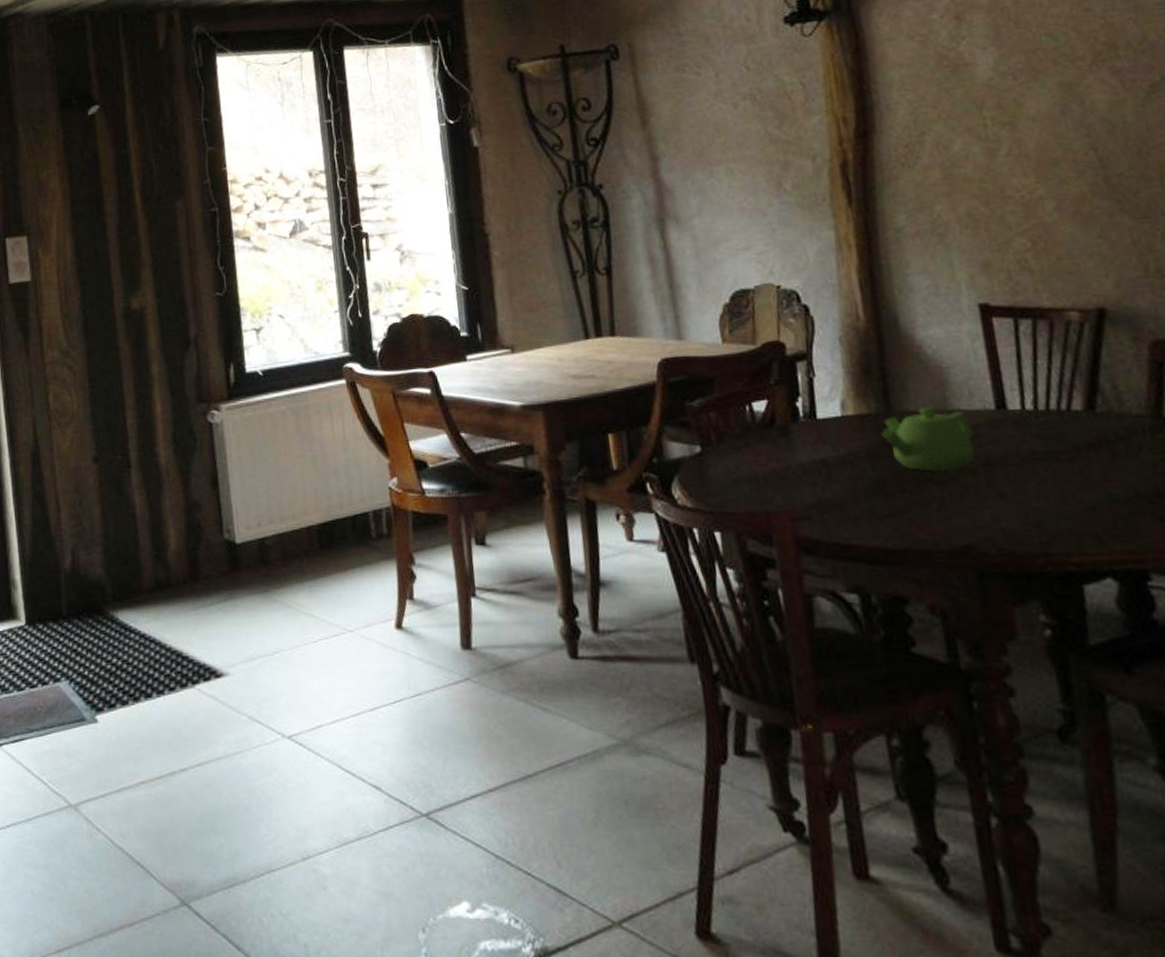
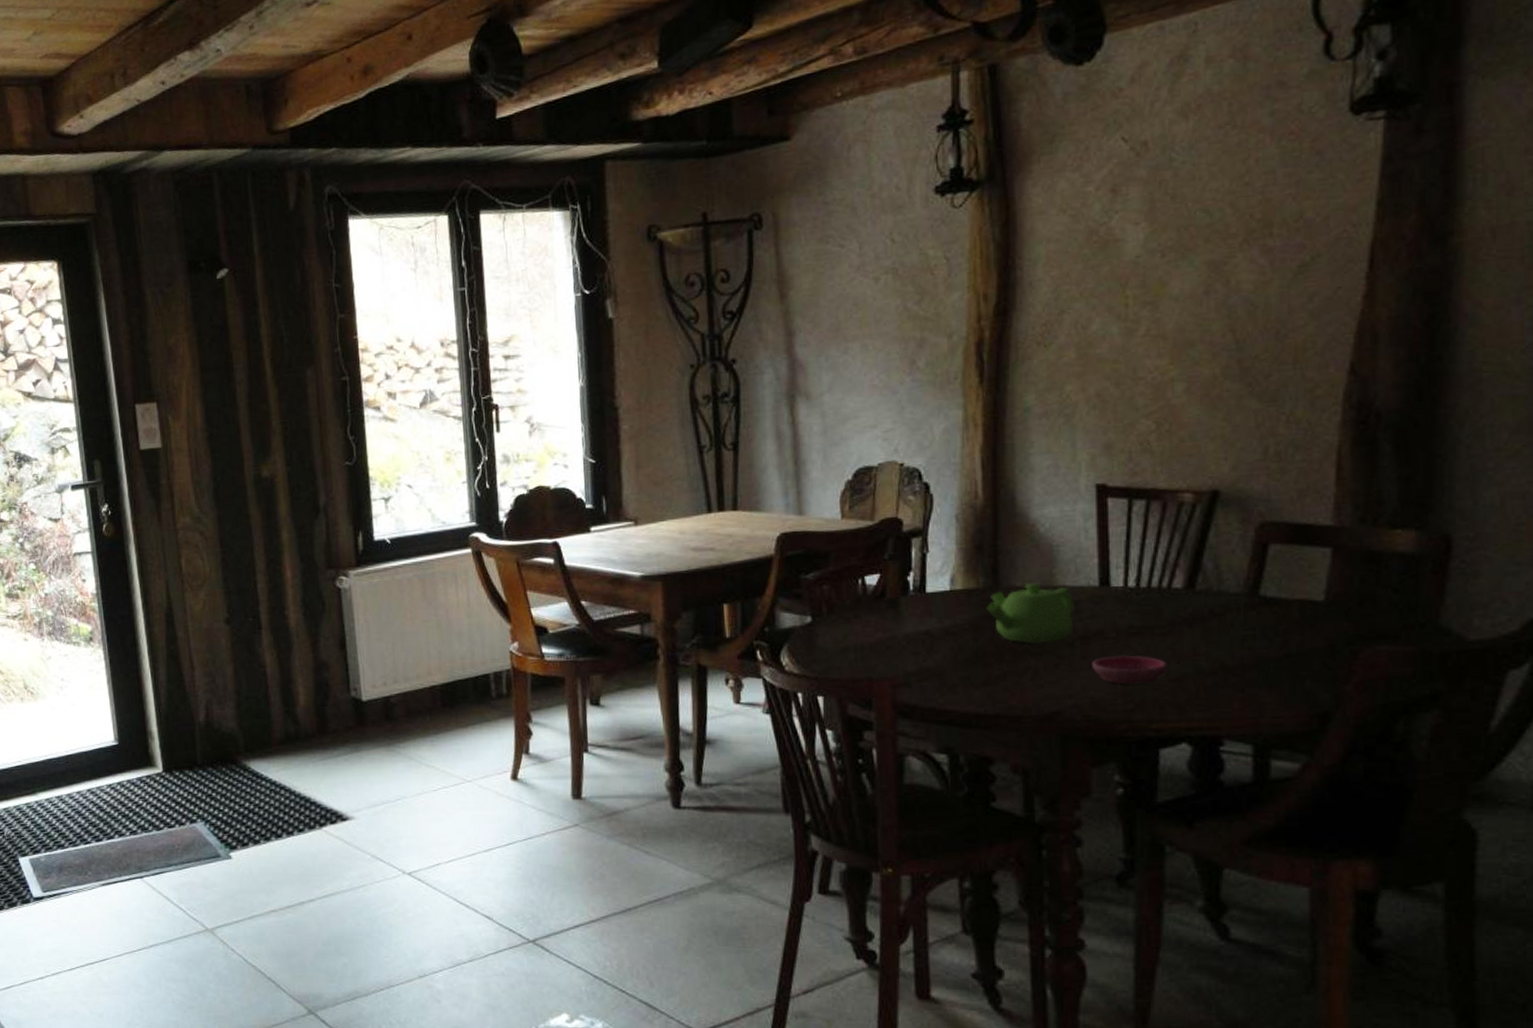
saucer: none [999,482,1080,515] -> present [1092,655,1168,685]

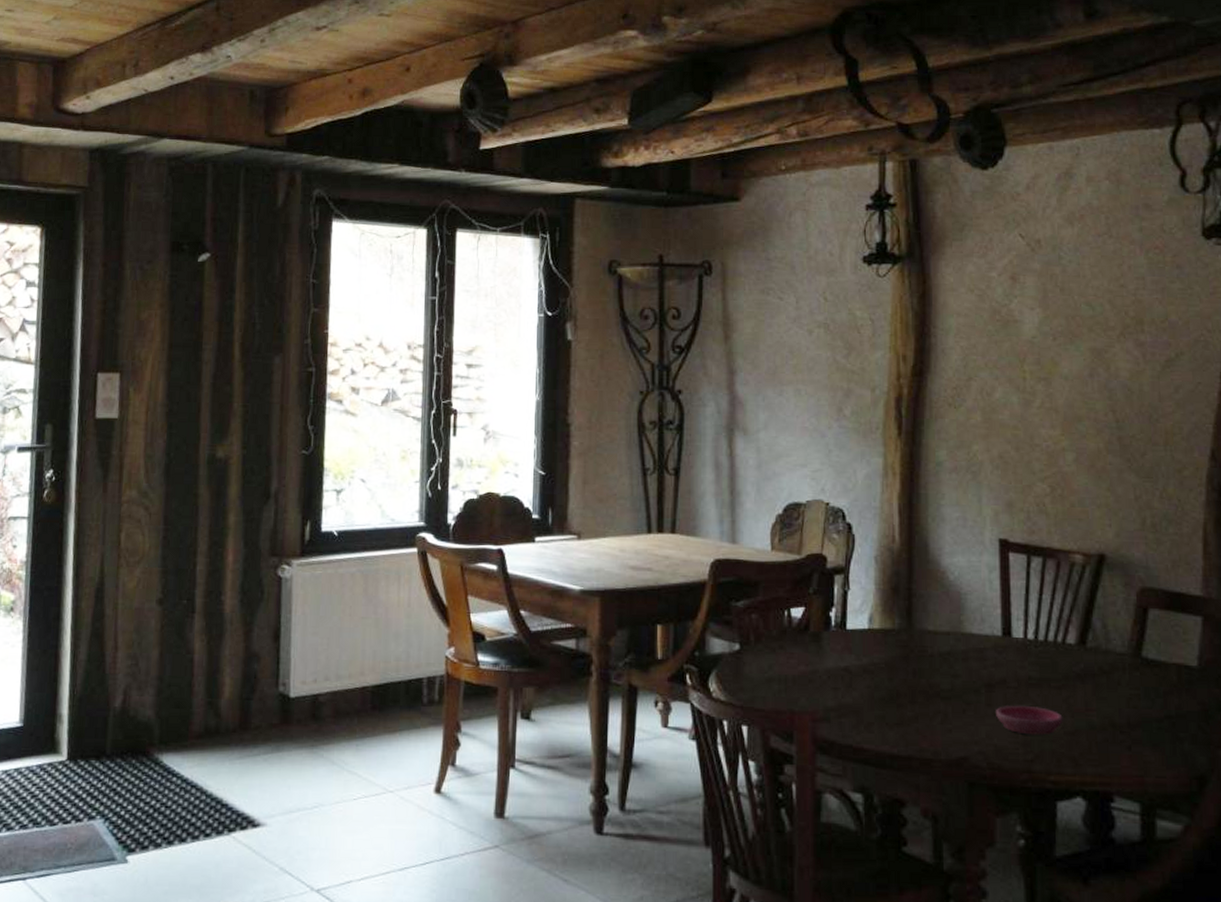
teapot: present [986,582,1075,644] -> none [901,627,981,688]

